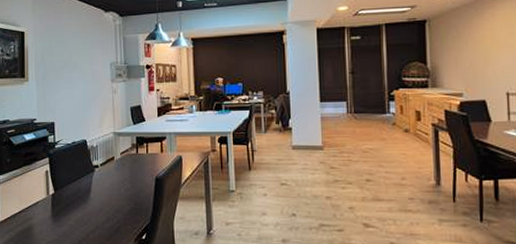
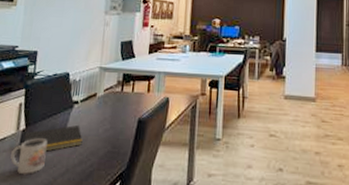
mug: none [45,201,76,234] -> present [10,138,48,175]
notepad: none [54,186,107,212] -> present [23,124,83,152]

